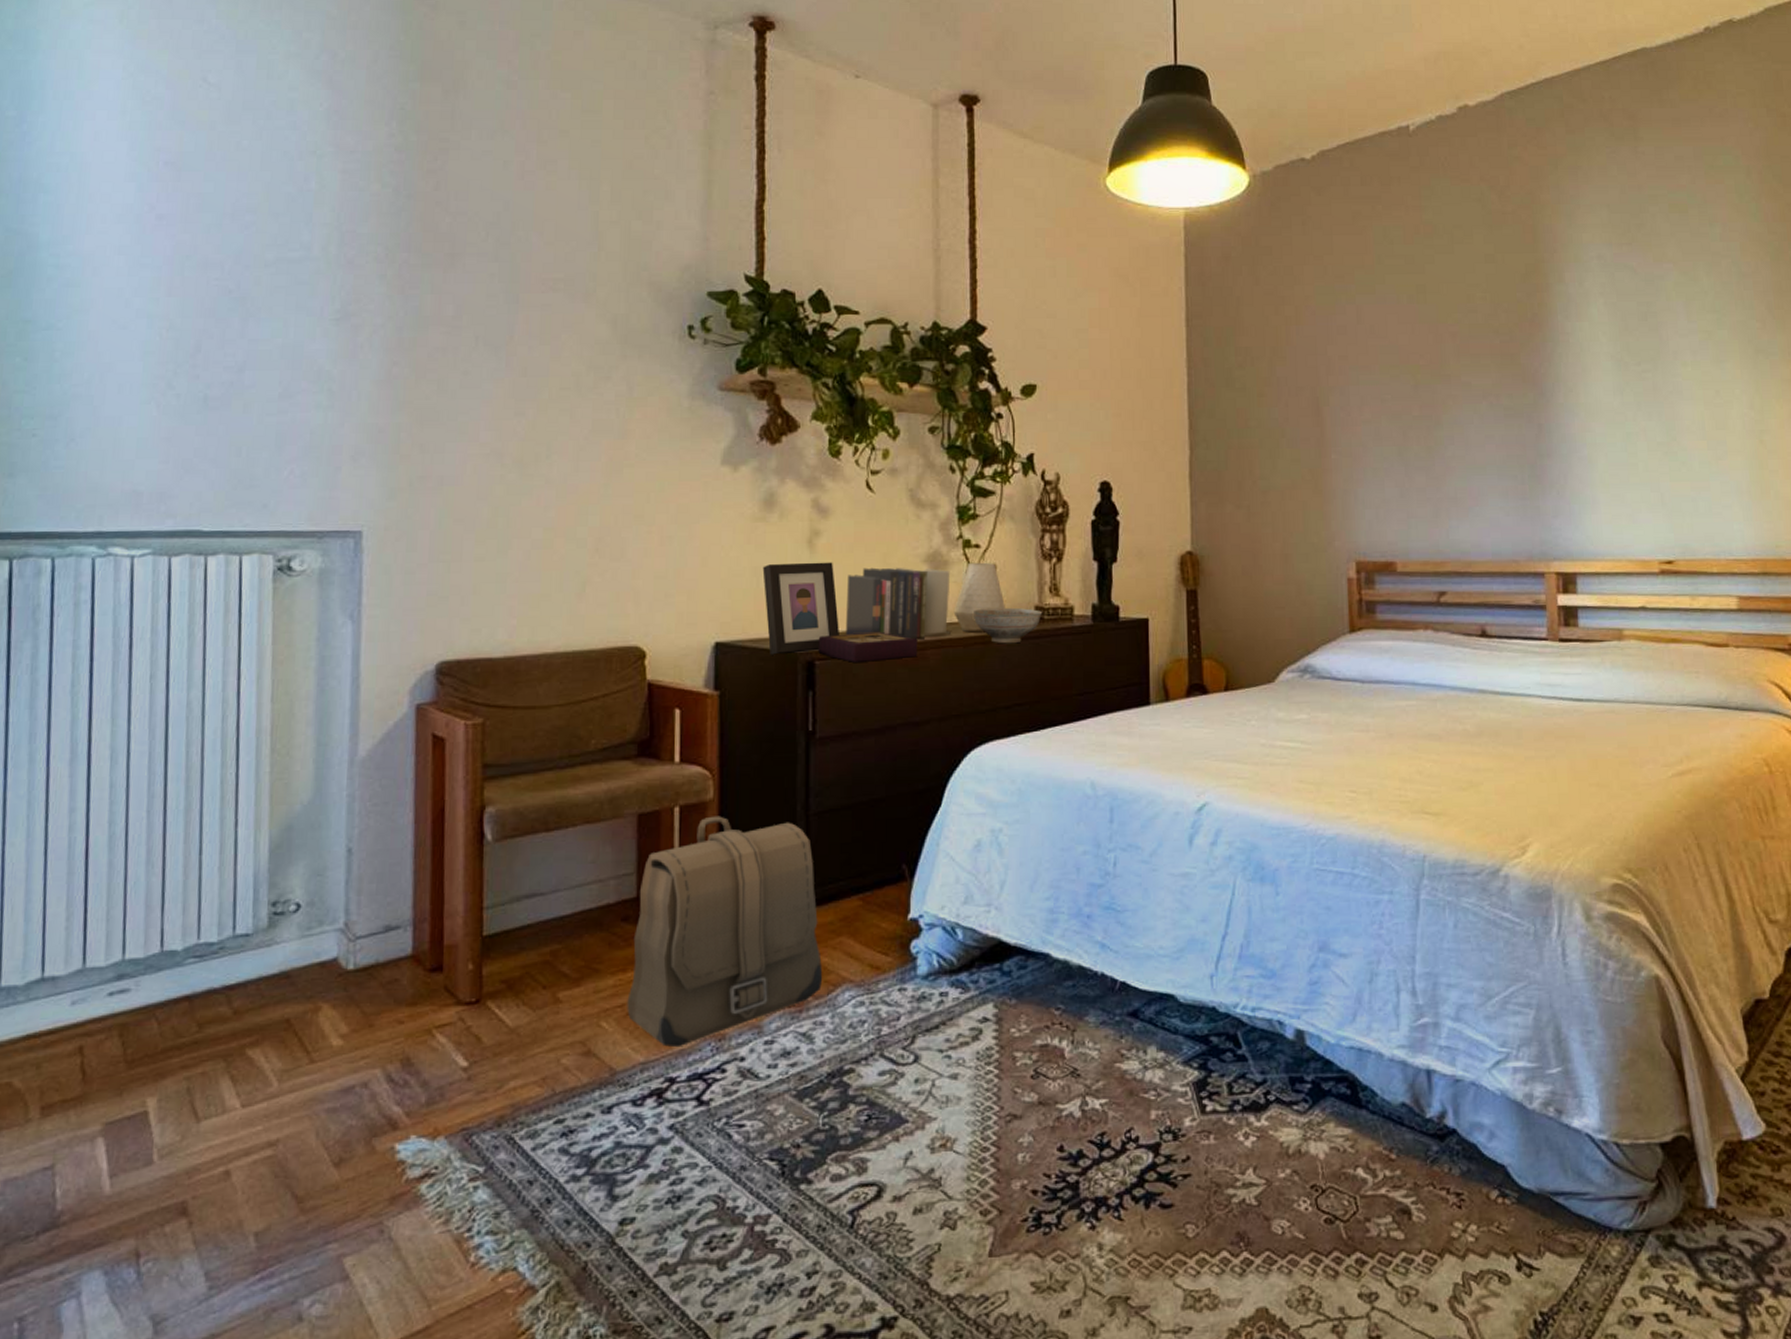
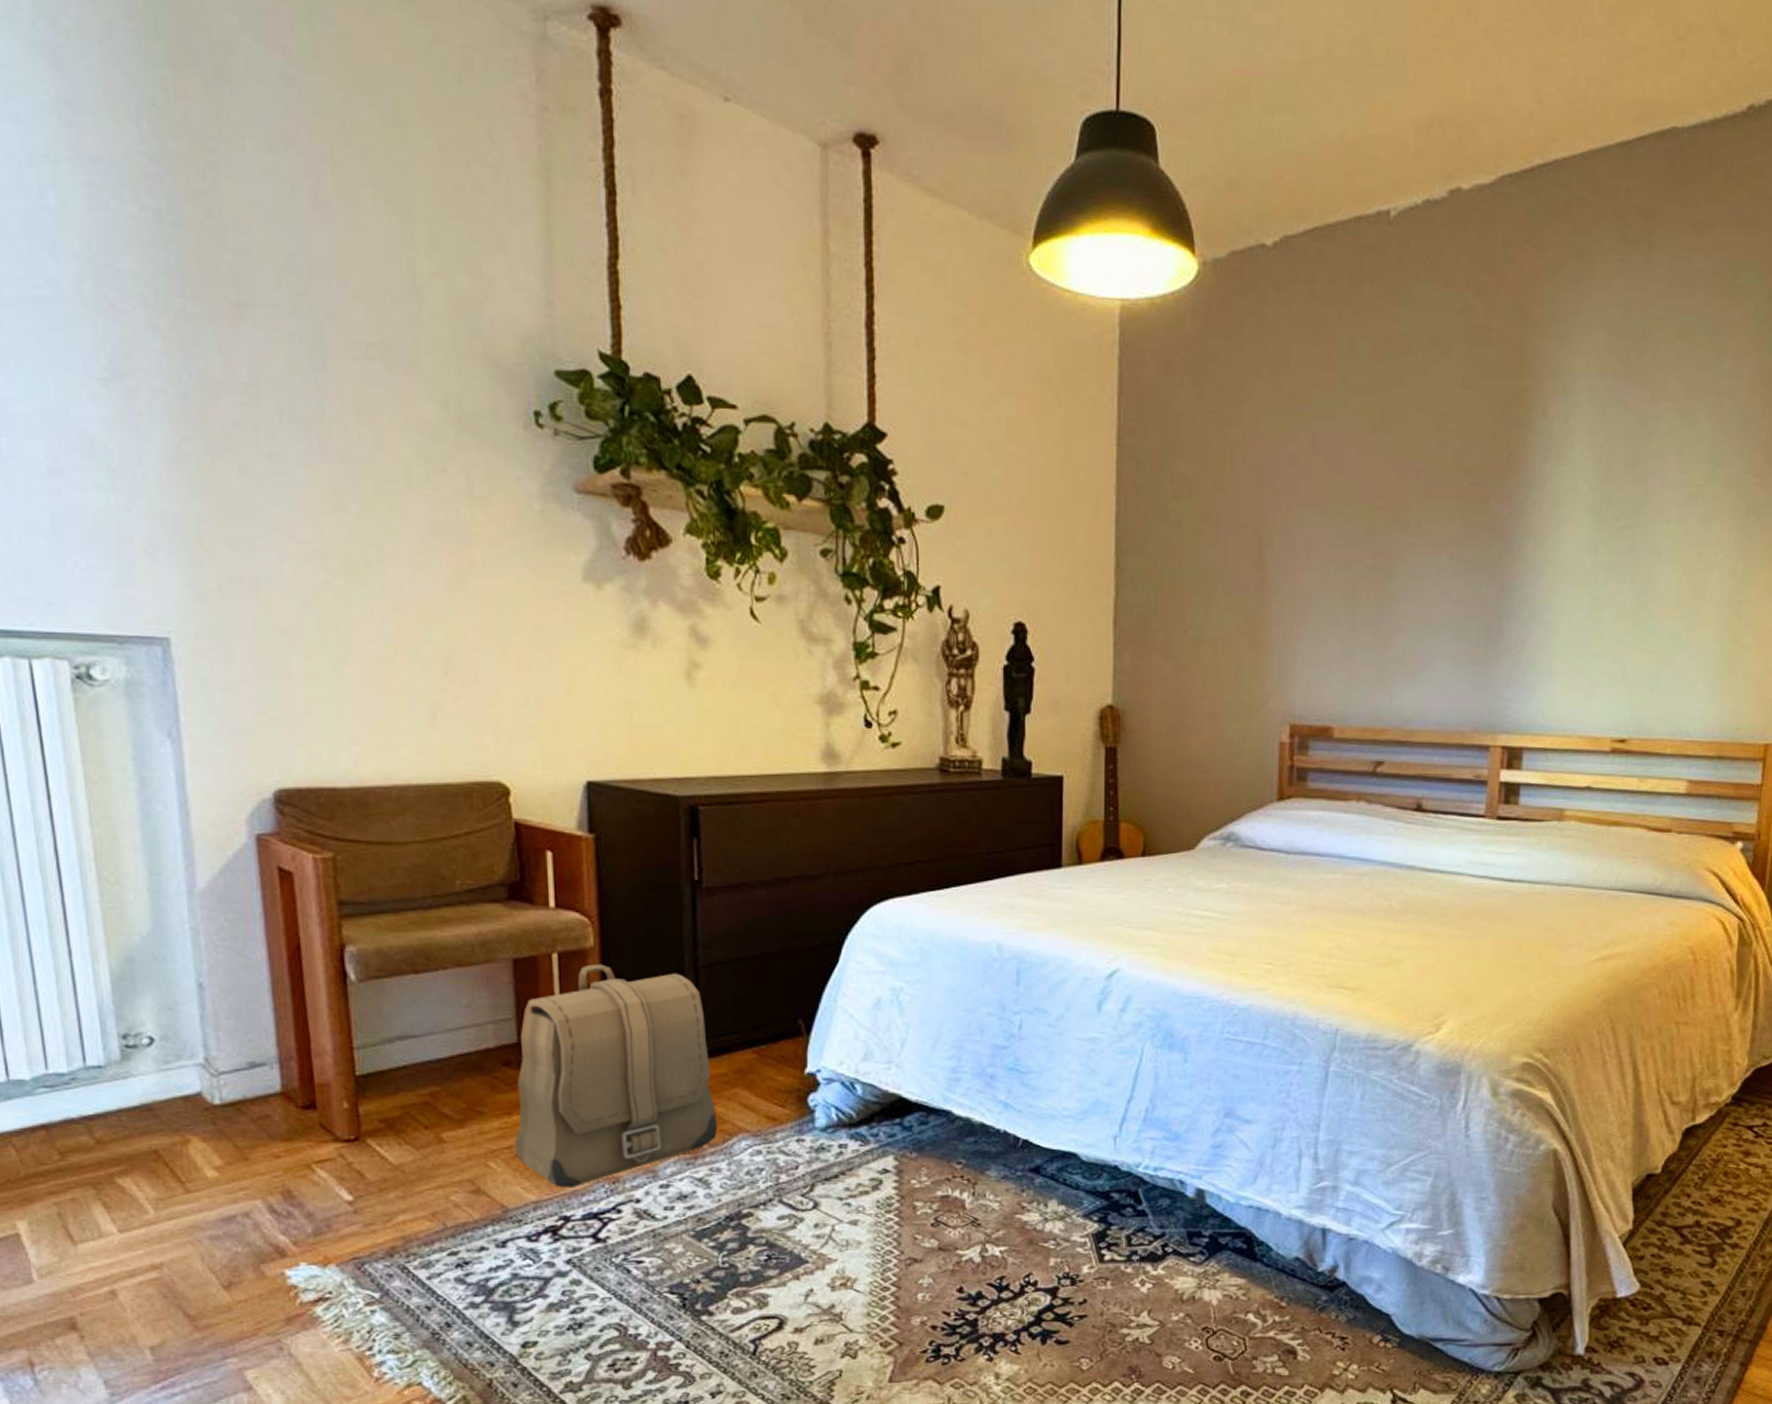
picture frame: present [762,562,839,655] -> none [636,697,724,798]
jewelry box: present [818,631,918,664] -> none [701,777,811,811]
books: present [845,567,927,640] -> none [731,706,821,788]
candle: present [923,569,952,637] -> none [816,711,849,786]
vase: present [953,562,1005,634] -> none [850,706,907,785]
decorative bowl: present [972,607,1043,644] -> none [871,757,949,797]

